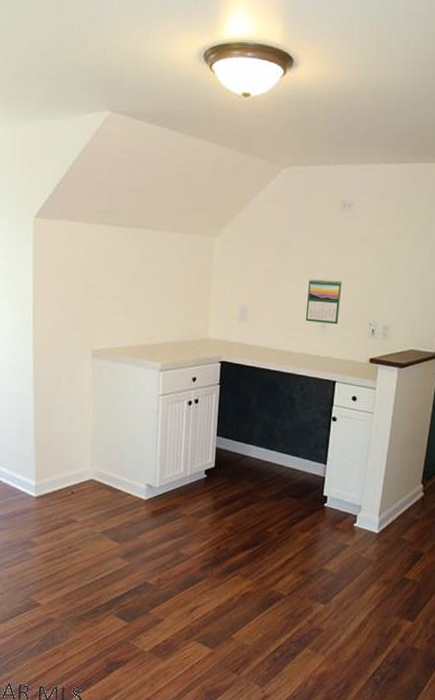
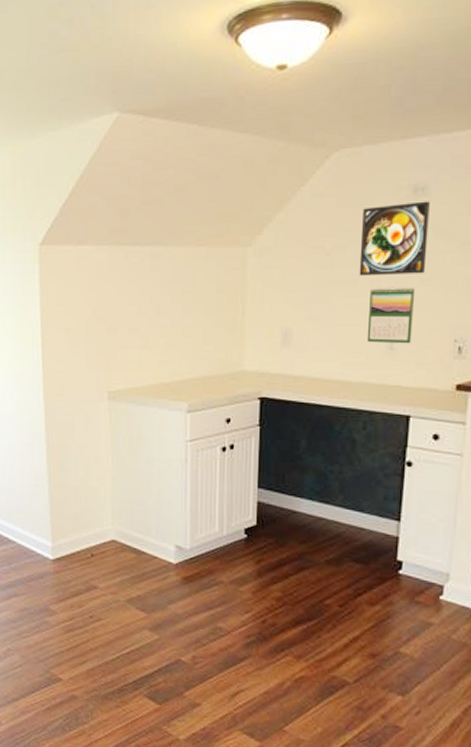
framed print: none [301,214,354,271] -> present [359,201,430,277]

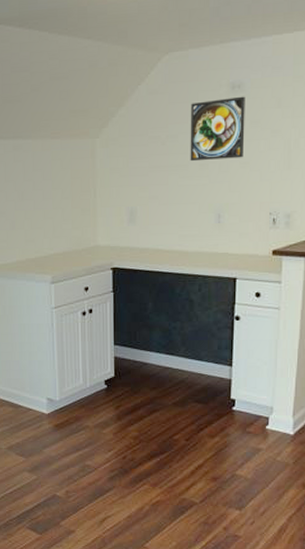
calendar: present [366,286,416,344] -> none [198,169,237,218]

